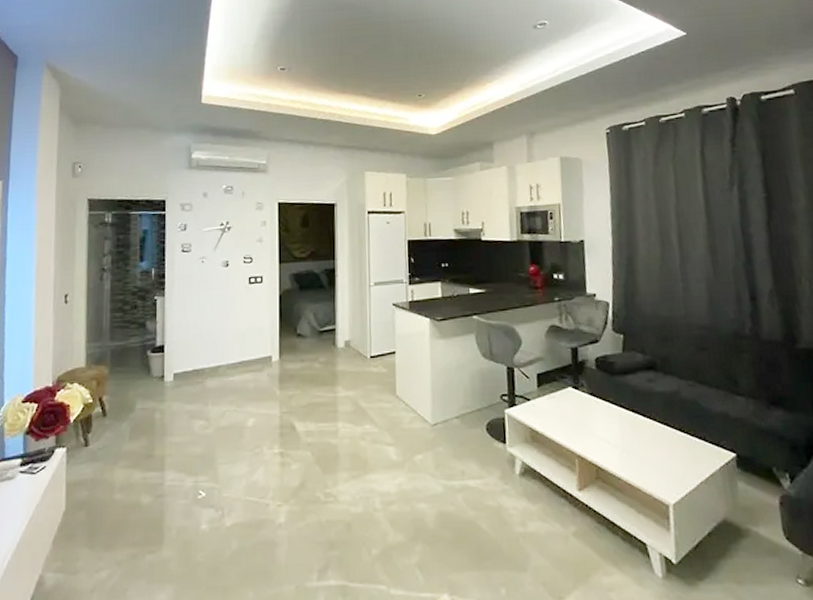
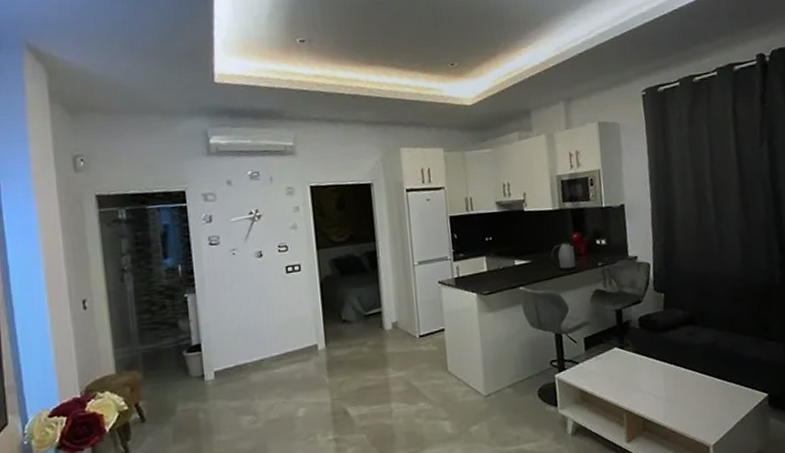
kettle: none [506,275,532,303] -> present [550,243,577,271]

